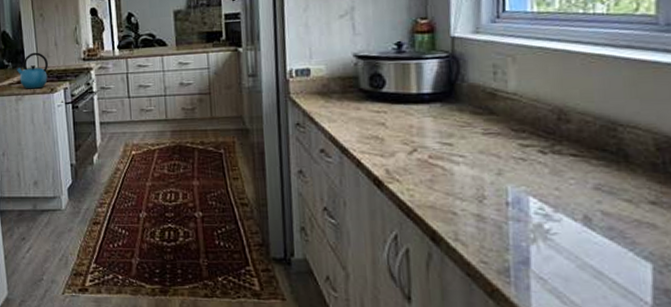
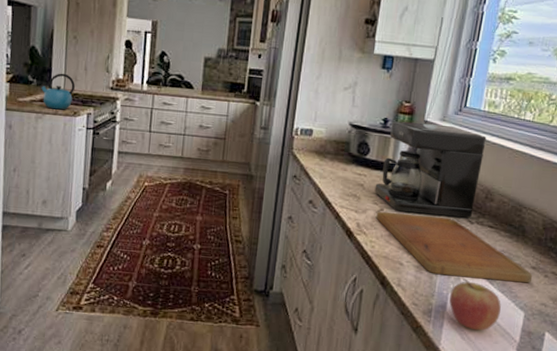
coffee maker: none [400,38,544,150] -> present [374,121,487,218]
cutting board: none [409,151,655,224] -> present [376,211,533,283]
fruit: none [531,223,614,292] -> present [449,277,501,331]

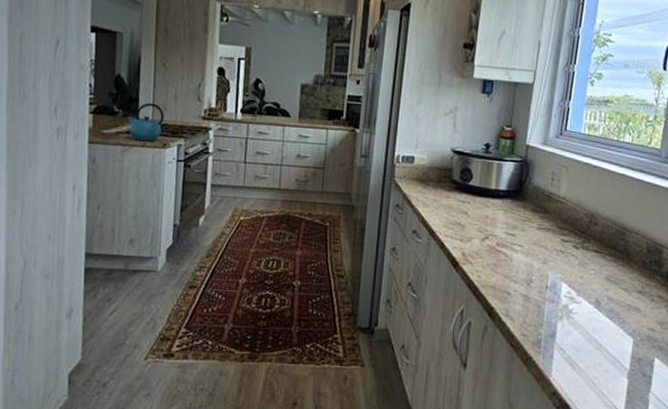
coffee maker: present [374,121,487,218] -> none [479,146,588,243]
cutting board: present [376,211,533,283] -> none [482,239,640,308]
fruit: present [449,277,501,331] -> none [558,305,610,360]

